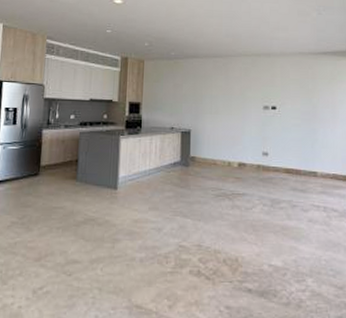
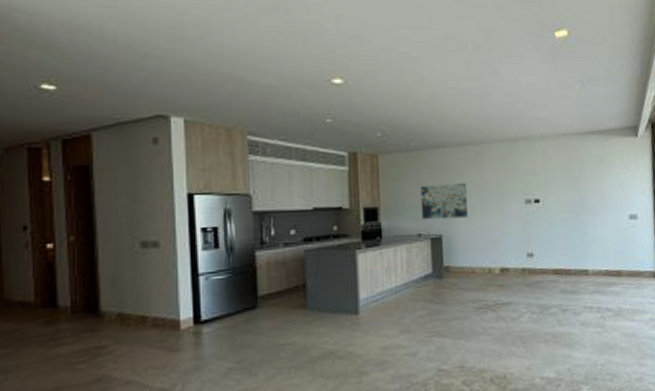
wall art: none [175,87,215,117] -> present [420,182,468,220]

